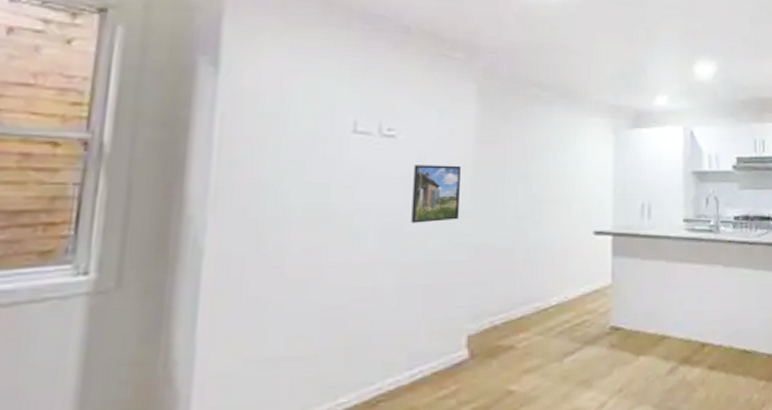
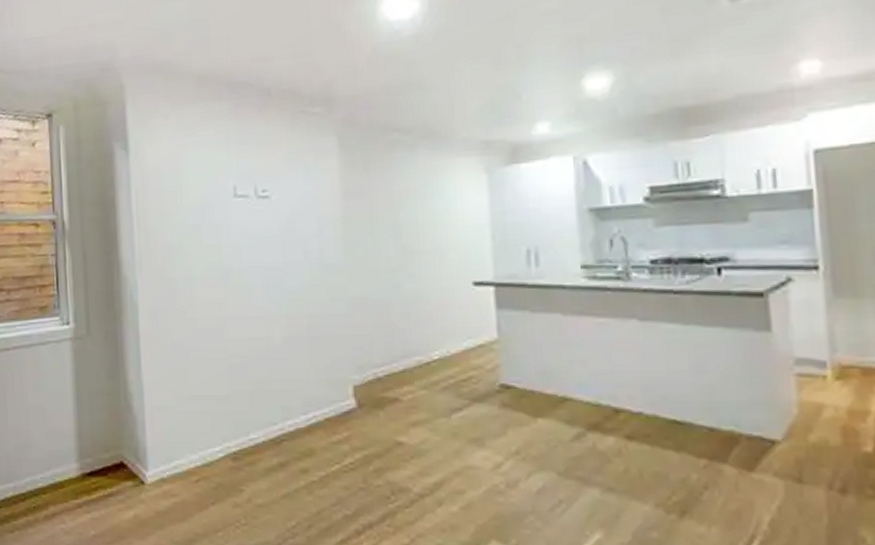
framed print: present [411,165,461,223] -> none [288,220,334,279]

